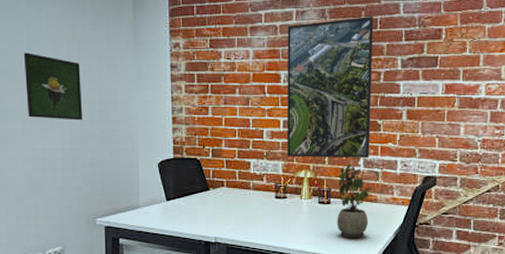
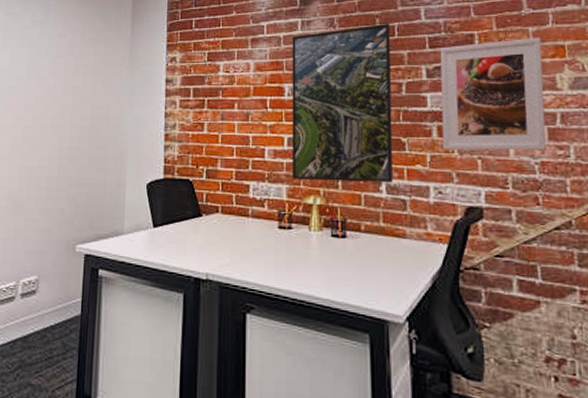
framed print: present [23,52,83,121] -> none [20,70,75,137]
potted plant: present [337,163,372,239] -> none [355,189,398,284]
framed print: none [410,33,494,131] -> present [440,37,546,151]

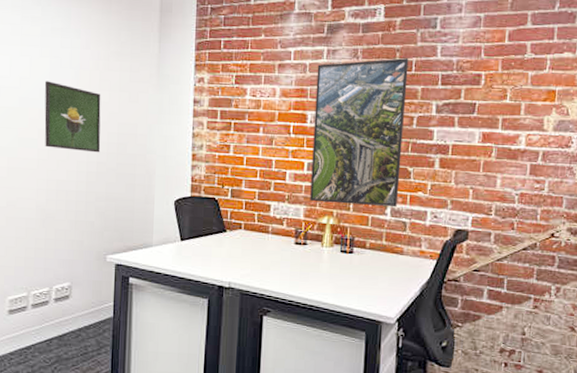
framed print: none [20,70,75,137] -> present [44,81,101,153]
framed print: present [440,37,546,151] -> none [442,81,538,183]

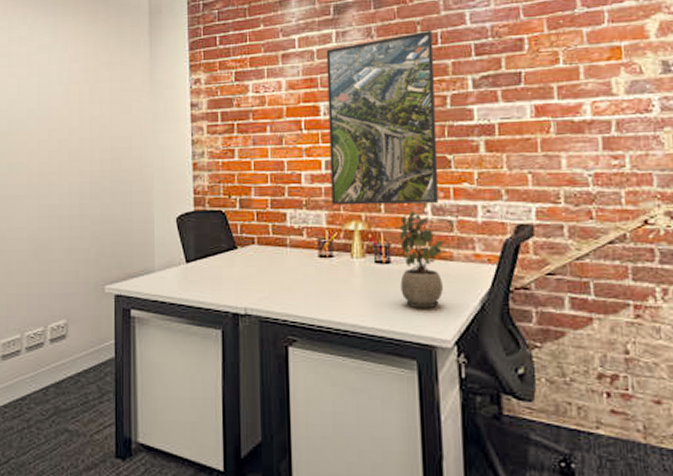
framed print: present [44,81,101,153] -> none [33,100,93,172]
potted plant: none [359,211,398,292] -> present [399,211,445,309]

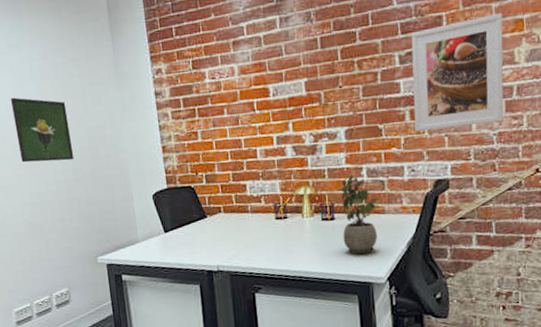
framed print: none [33,100,93,172] -> present [10,97,74,163]
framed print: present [326,29,439,206] -> none [272,11,372,175]
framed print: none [486,38,601,166] -> present [411,12,504,132]

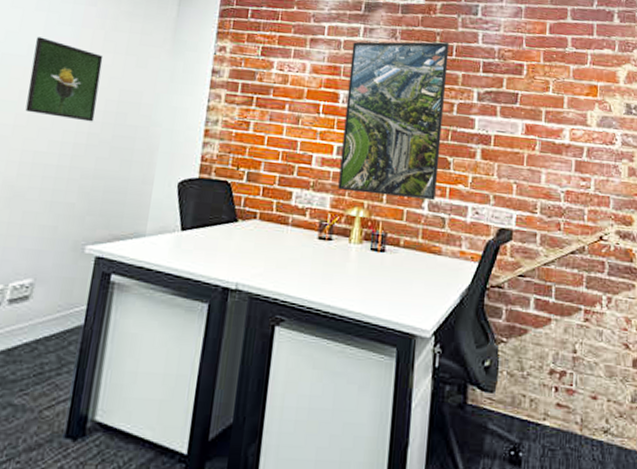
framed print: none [272,11,372,175] -> present [338,41,449,201]
potted plant: present [341,174,378,255] -> none [391,204,436,299]
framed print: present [411,12,504,132] -> none [484,73,580,180]

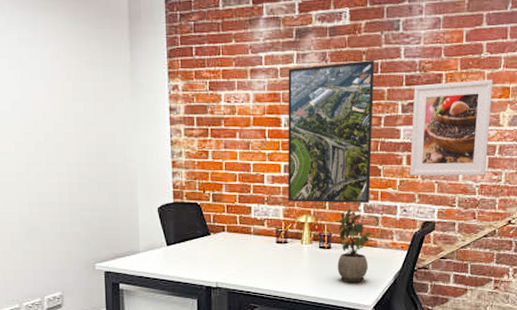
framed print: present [25,36,103,122] -> none [16,93,80,164]
potted plant: none [391,204,436,299] -> present [337,208,372,283]
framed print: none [484,73,580,180] -> present [410,79,494,176]

